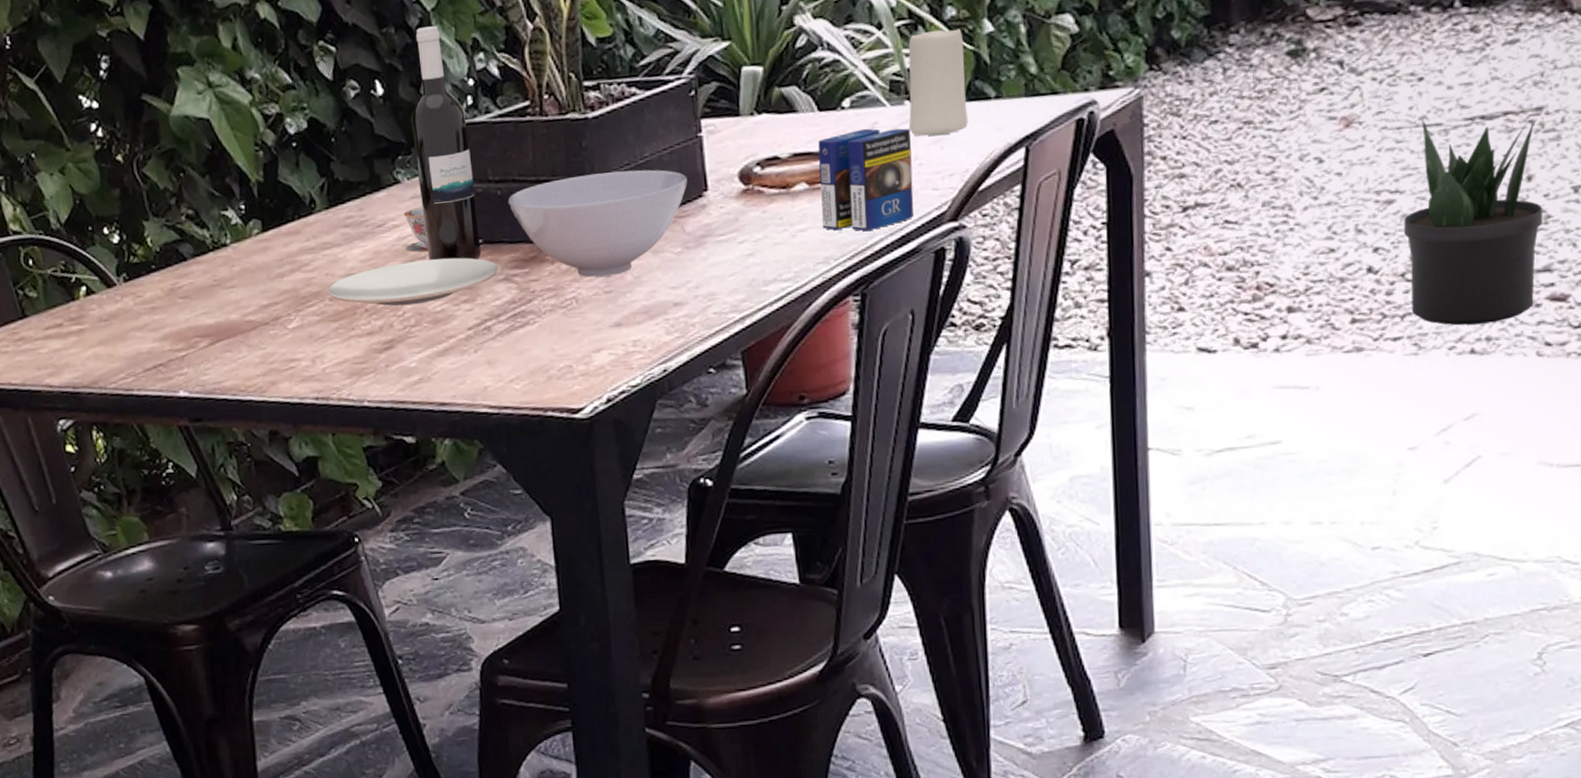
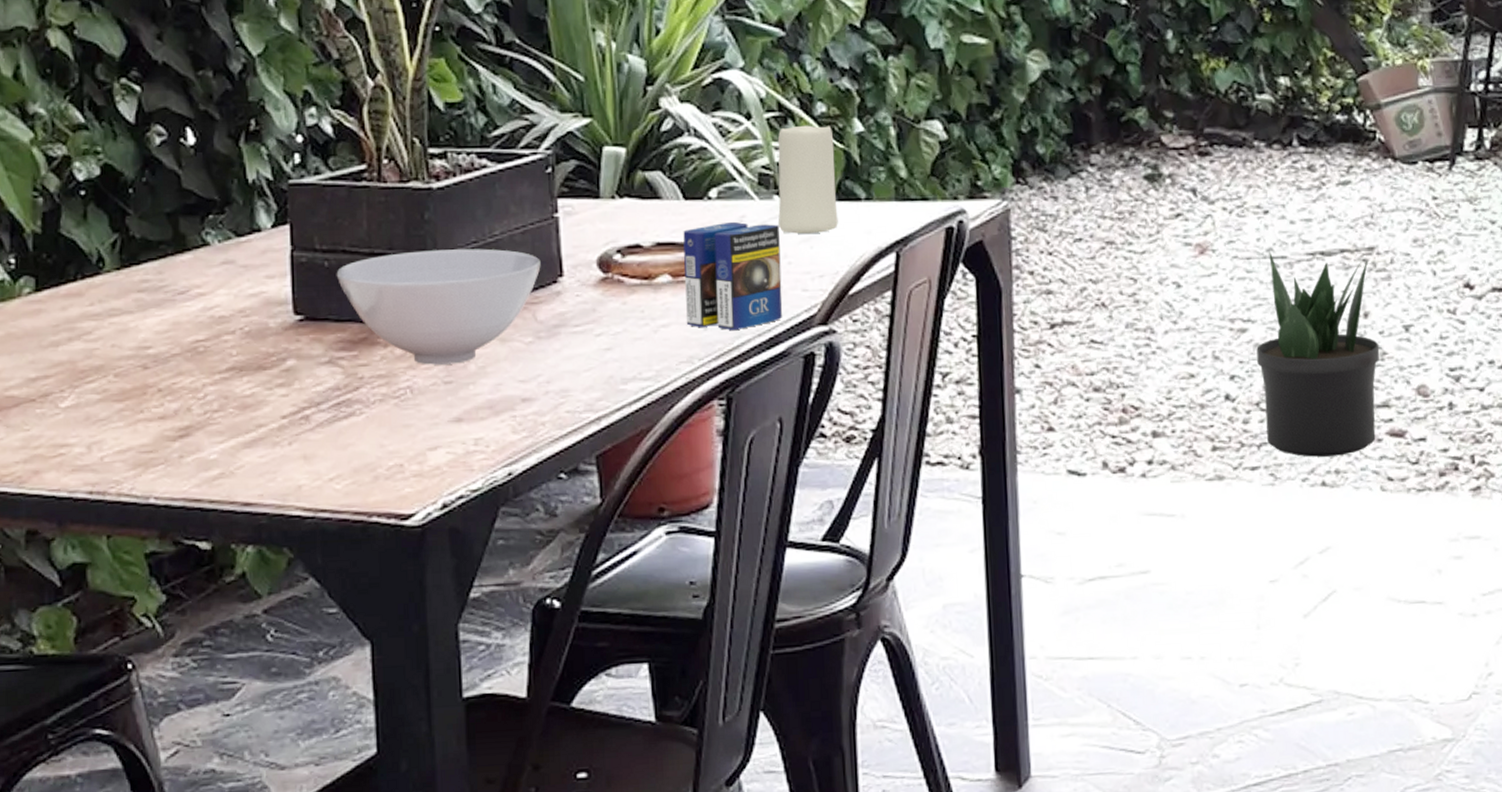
plate: present [328,257,498,306] -> none [113,334,321,387]
teacup: present [403,206,429,253] -> none [211,274,240,327]
wine bottle: present [411,26,482,261] -> none [227,73,302,339]

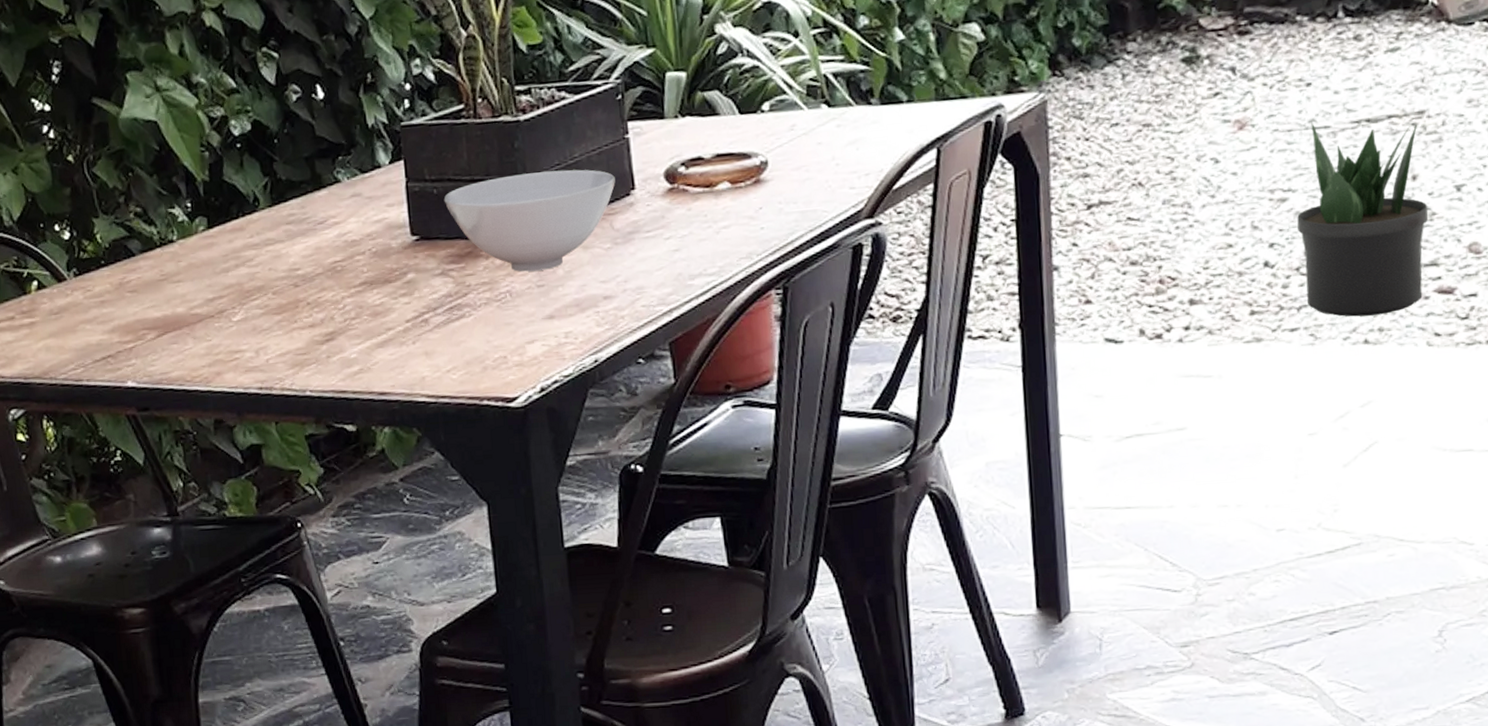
cigarette pack: present [683,221,783,330] -> none [740,130,832,228]
candle: present [777,125,838,234] -> none [823,37,882,138]

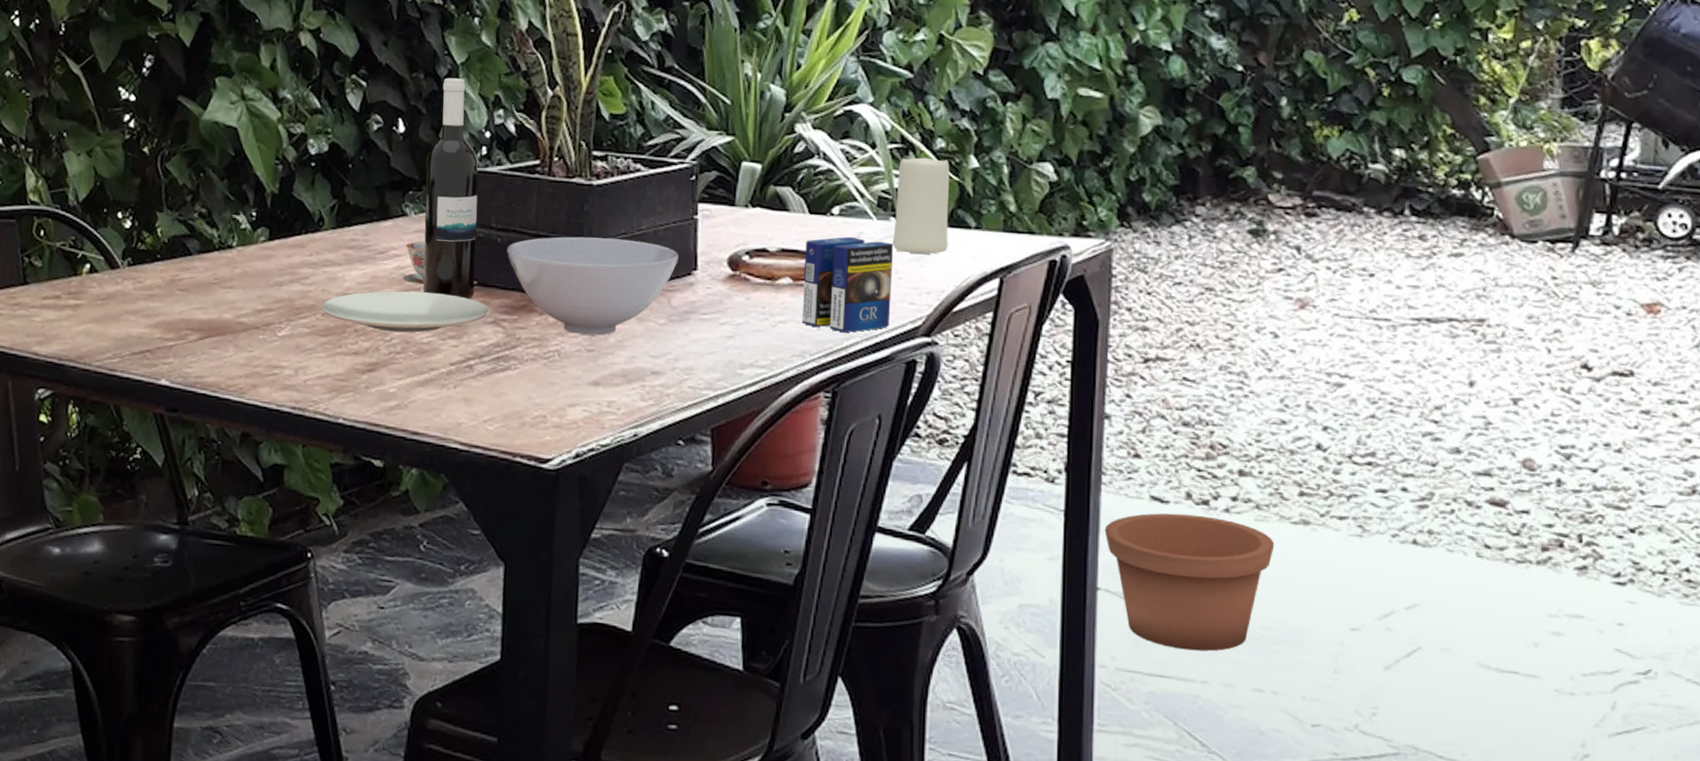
plate: none [271,253,435,300] -> present [322,290,488,333]
teacup: none [344,204,368,249] -> present [402,241,426,284]
wine bottle: none [351,33,419,257] -> present [423,78,478,300]
cigarette pack: none [740,130,832,228] -> present [801,236,893,332]
candle: none [823,37,882,138] -> present [892,157,950,254]
pot: none [1062,349,1229,480] -> present [1104,513,1275,651]
planter: present [1297,122,1429,317] -> none [1352,312,1484,517]

